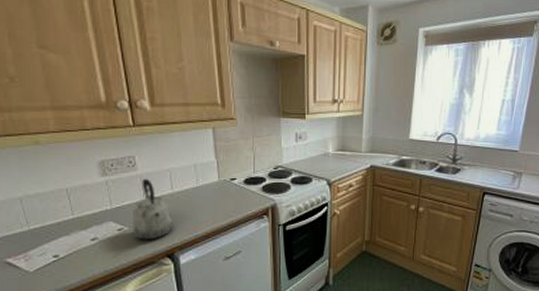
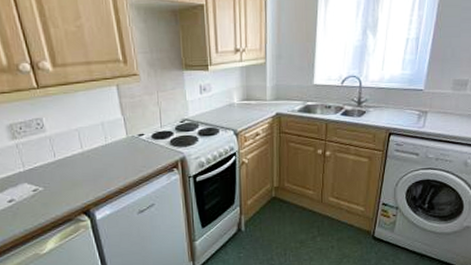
kettle: present [133,178,174,240] -> none [46,139,87,199]

